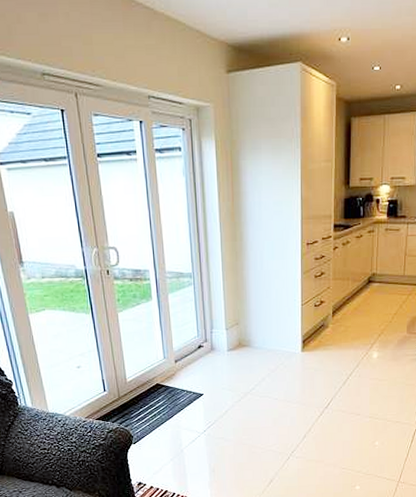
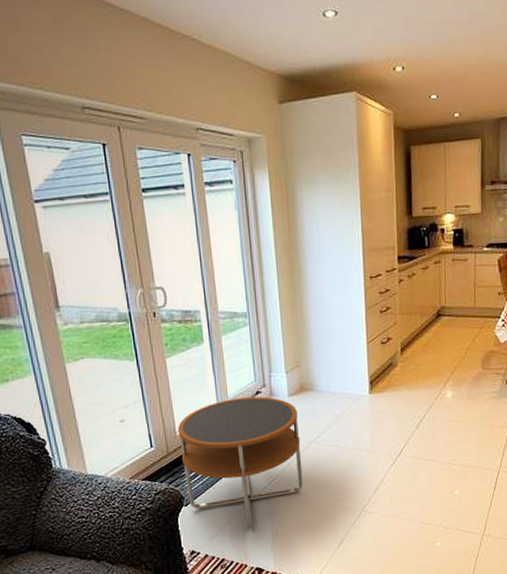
side table: none [127,350,239,467] -> present [177,396,303,530]

